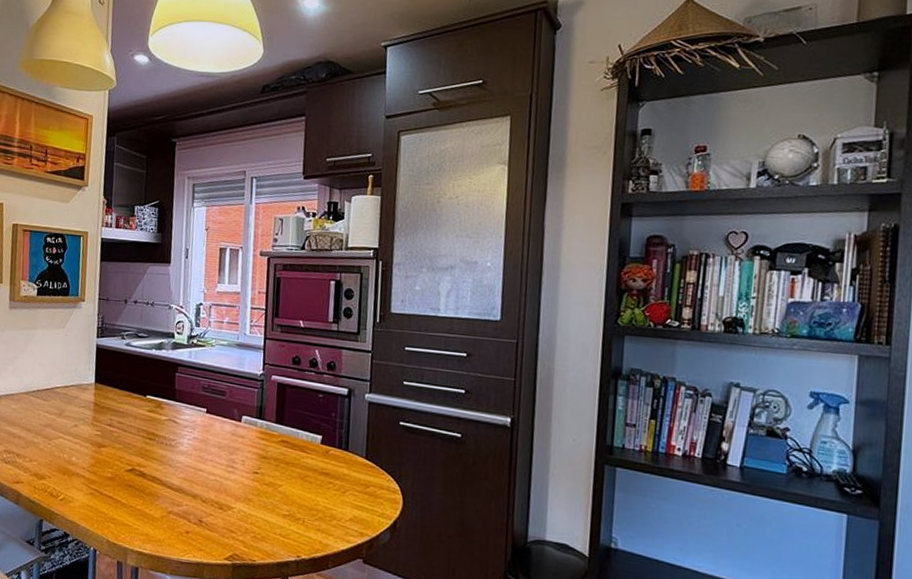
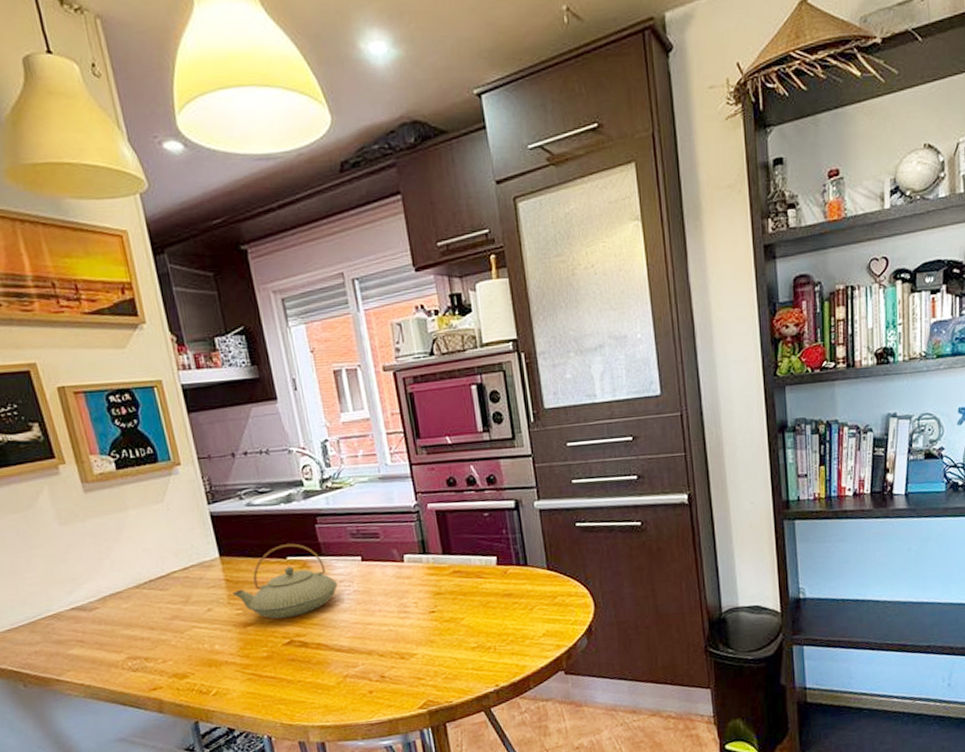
teapot: none [97,384,182,449] -> present [233,543,338,619]

